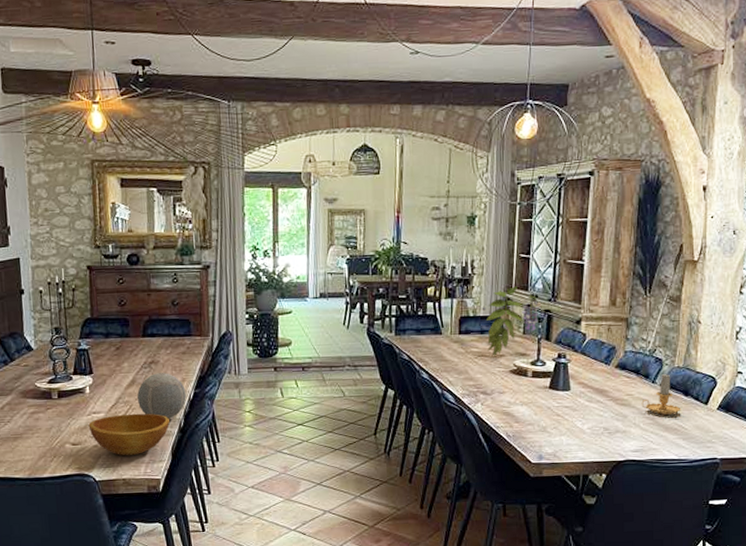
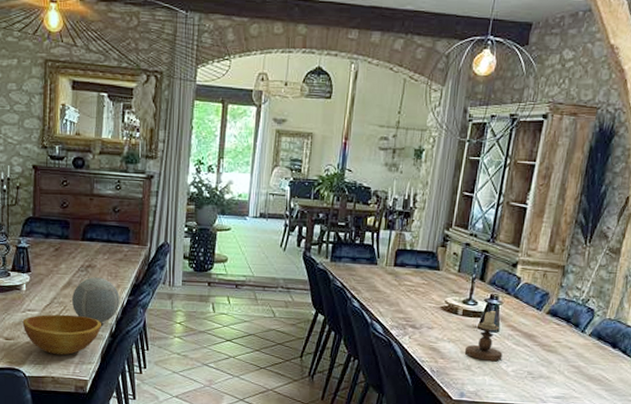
plant: present [481,286,539,357] -> none [419,224,477,292]
candlestick: none [538,370,577,420] -> present [464,311,503,361]
candle: present [641,373,681,415] -> none [568,324,608,365]

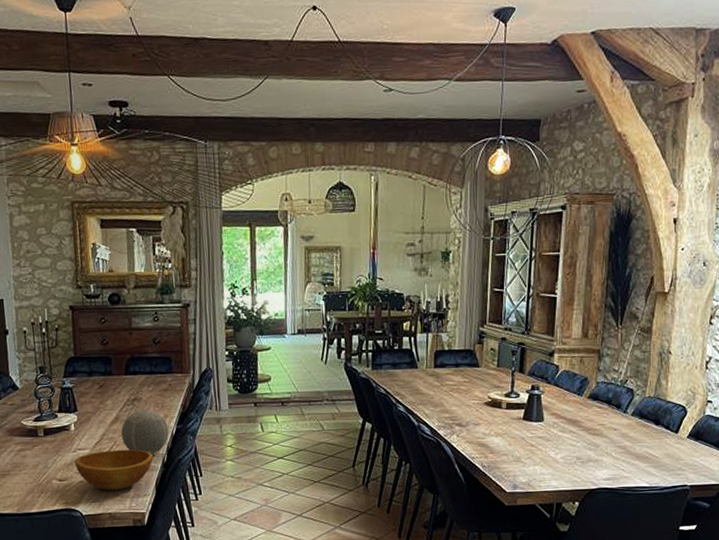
candlestick: present [464,311,503,361] -> none [512,401,550,451]

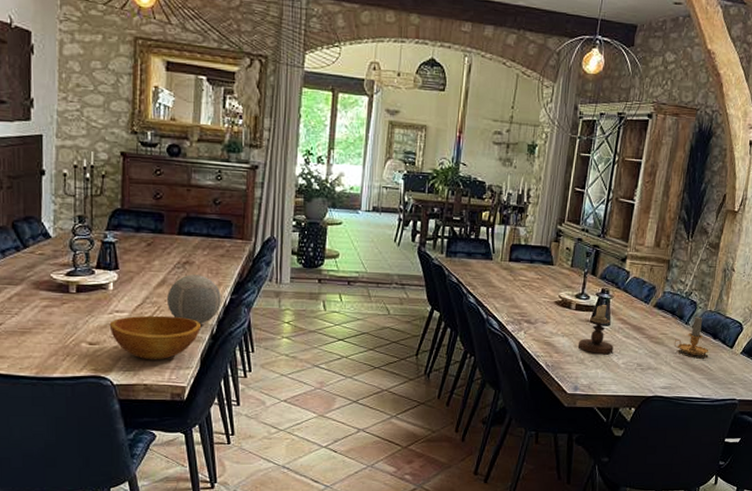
candlestick: none [512,401,550,451] -> present [578,305,614,354]
candle: none [613,403,652,444] -> present [674,316,709,355]

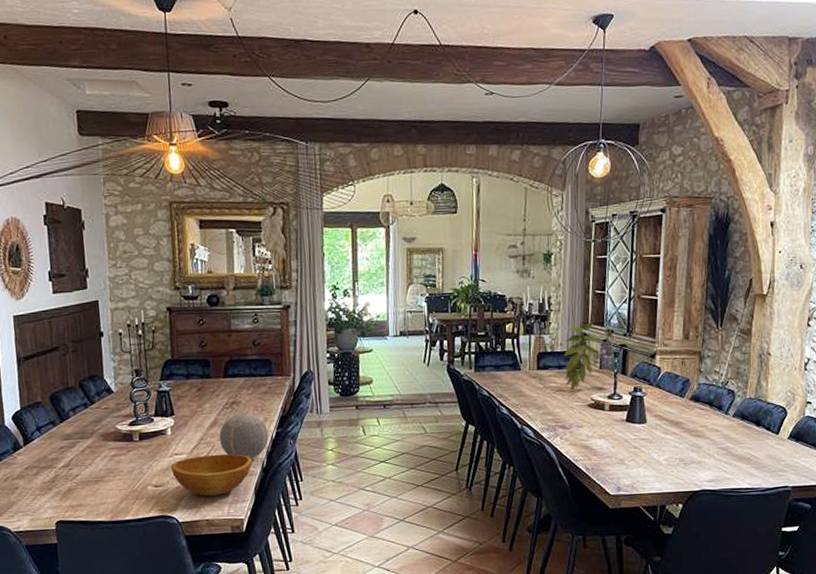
plant: none [533,219,589,287] -> present [559,322,615,392]
candlestick: present [578,305,614,354] -> none [615,403,653,453]
candle: present [674,316,709,355] -> none [715,404,754,445]

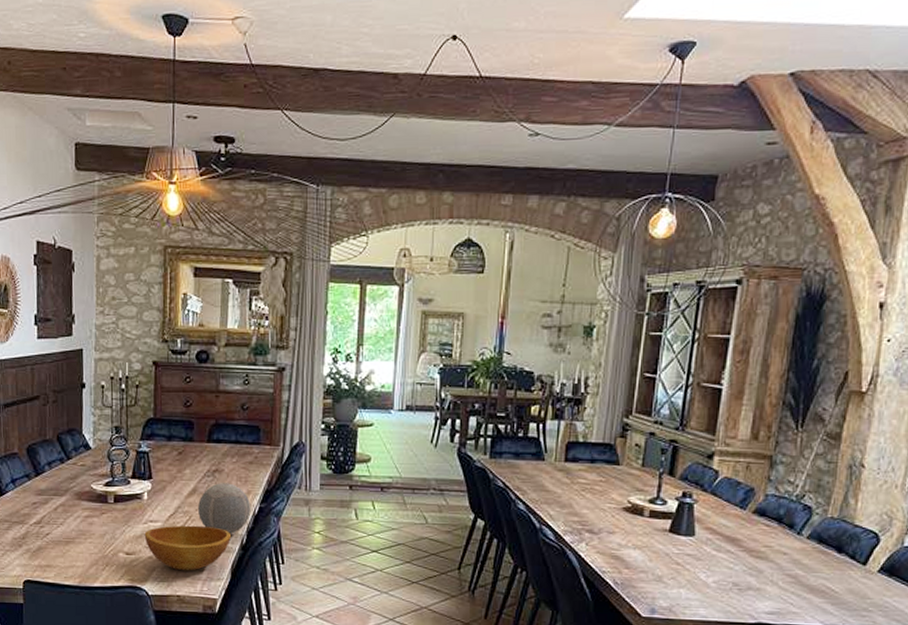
plant: present [559,322,615,392] -> none [593,410,664,491]

